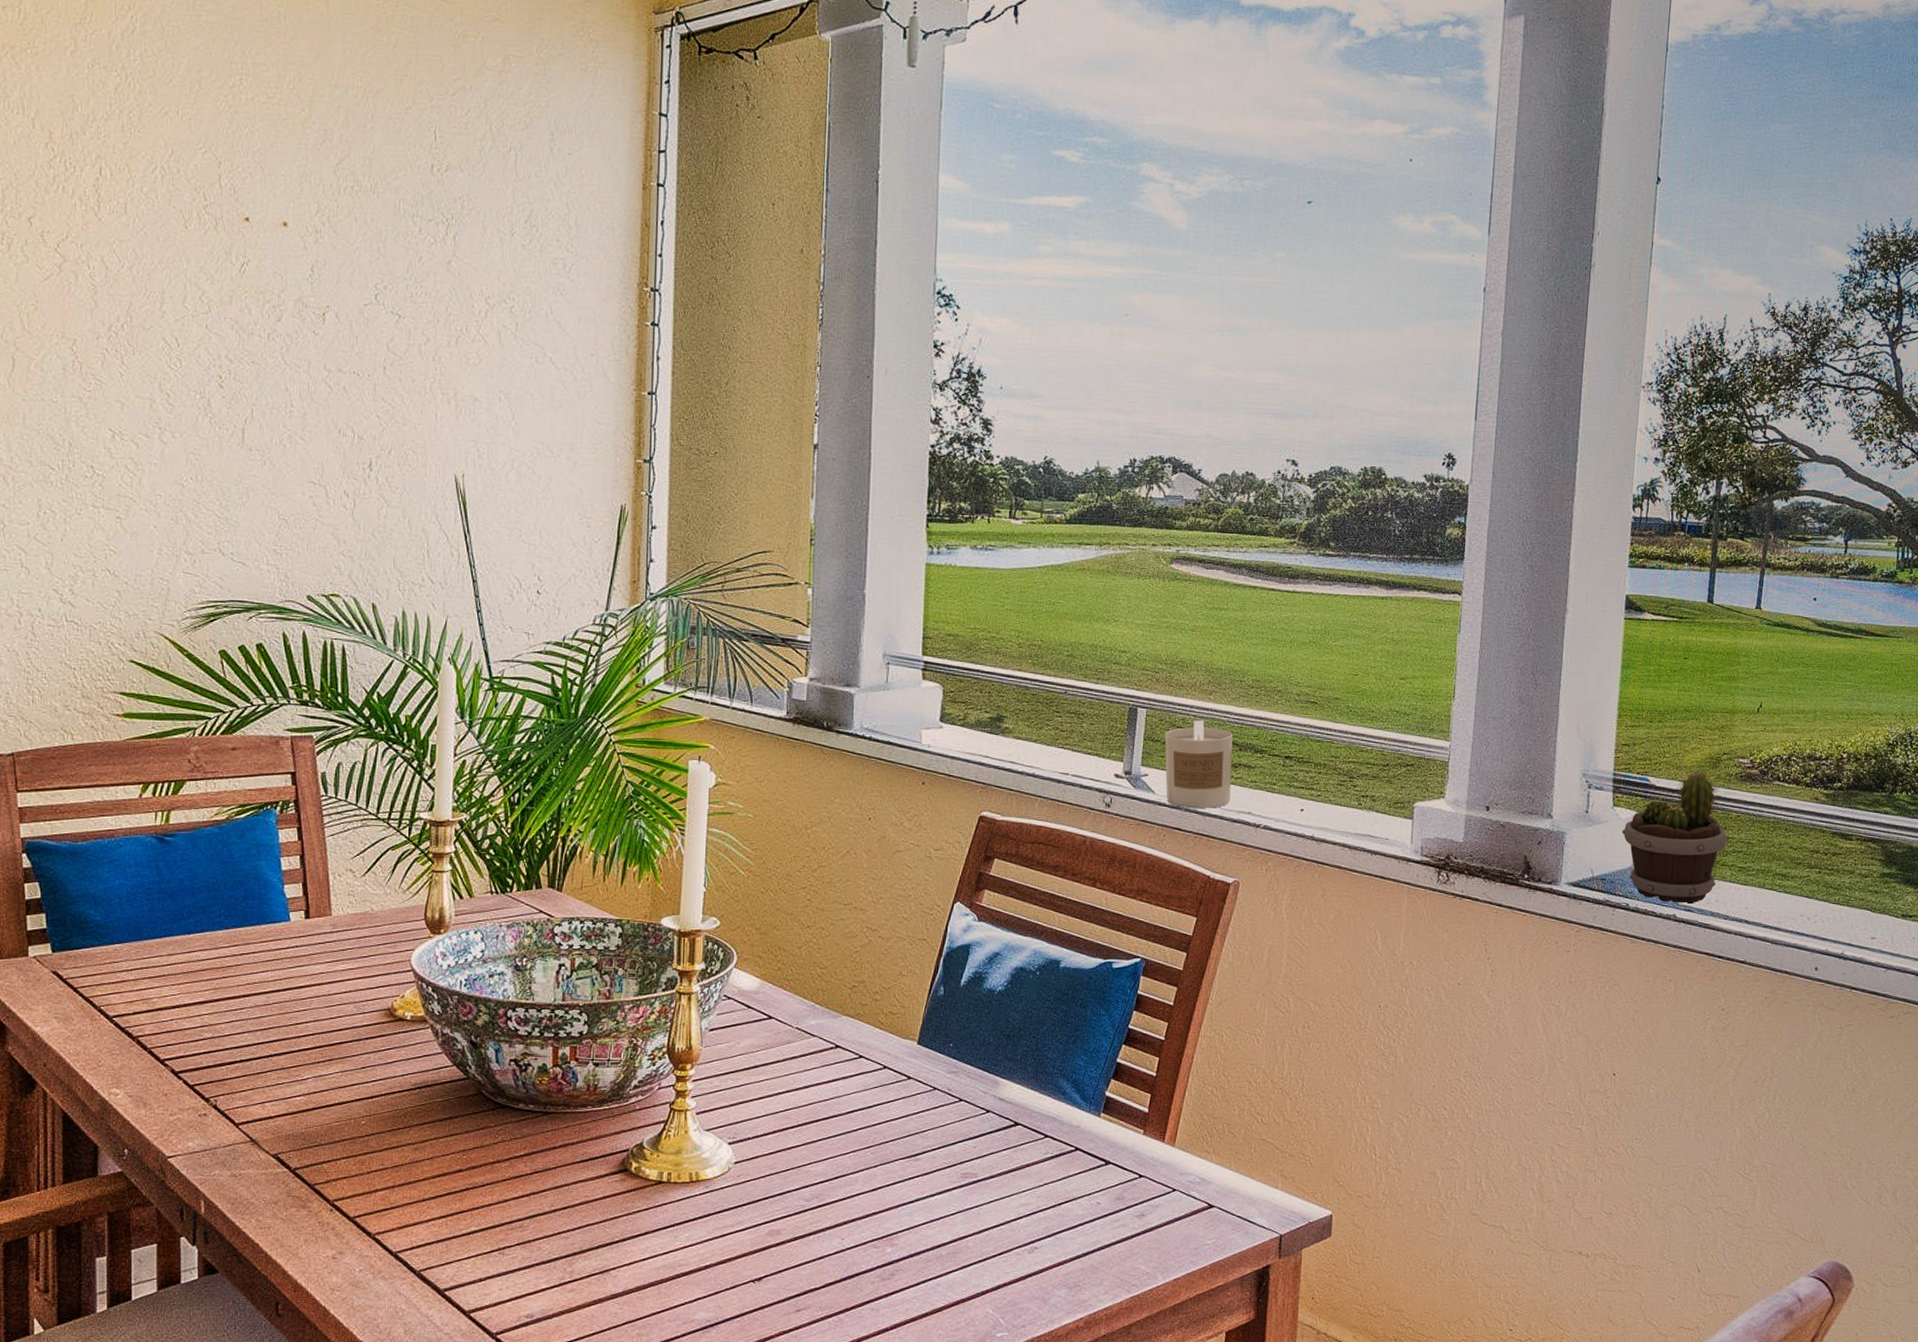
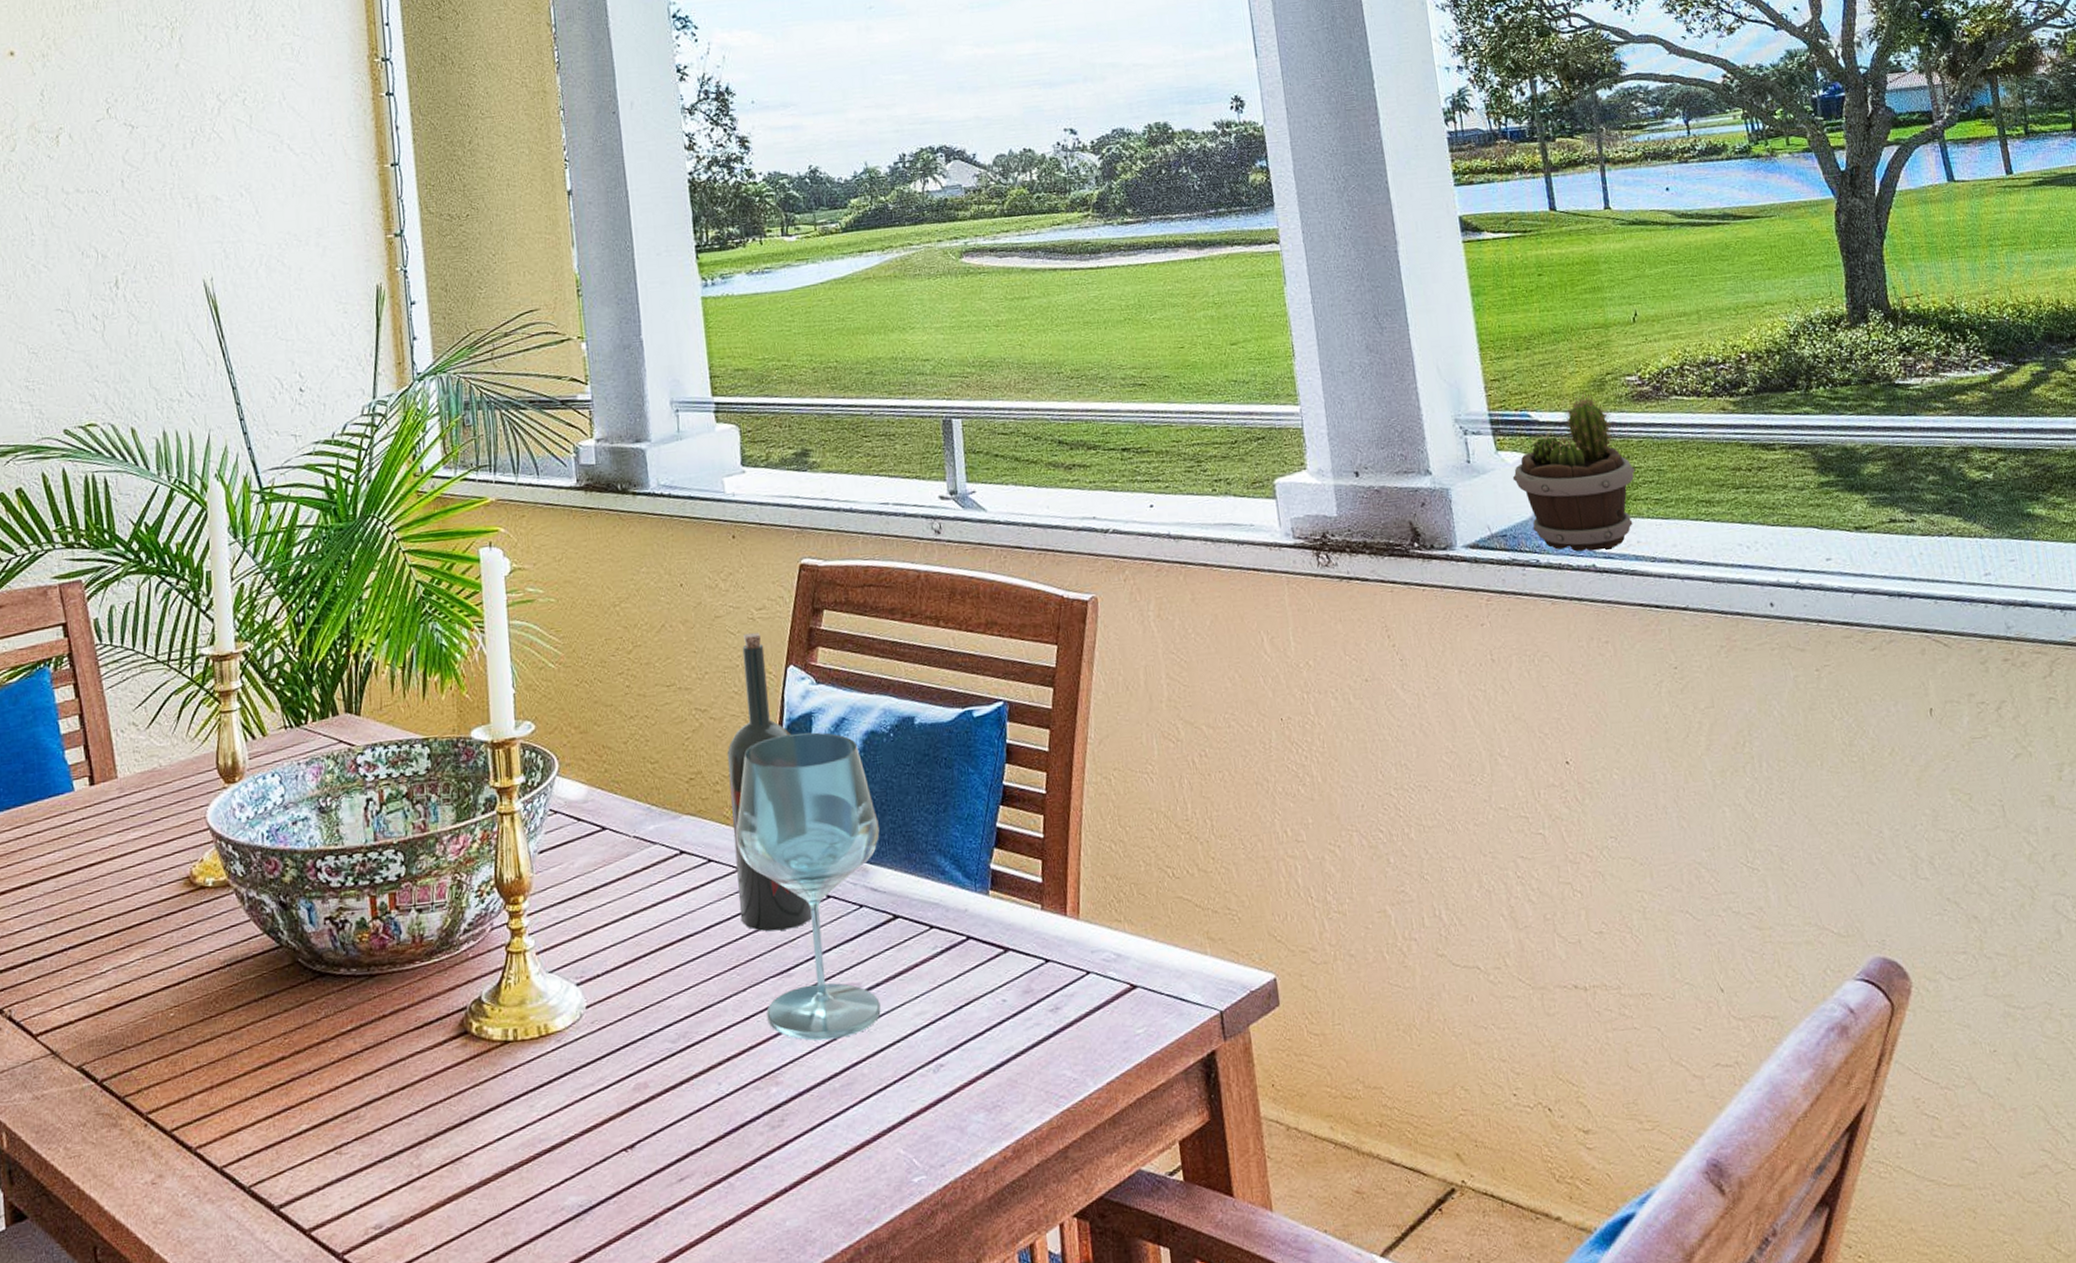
wine bottle: none [881,870,949,1122] -> present [727,633,813,932]
wine glass: none [887,960,1016,1216] -> present [735,732,881,1041]
candle: present [1165,720,1233,808] -> none [986,422,1071,523]

